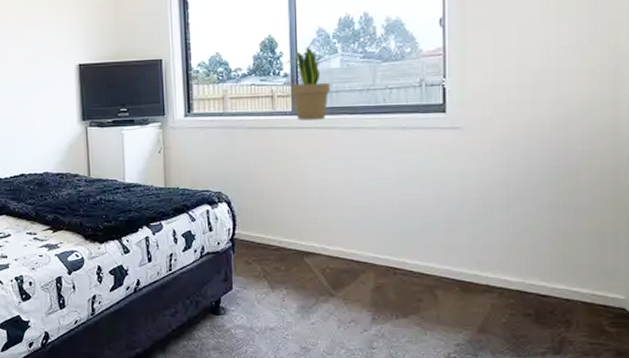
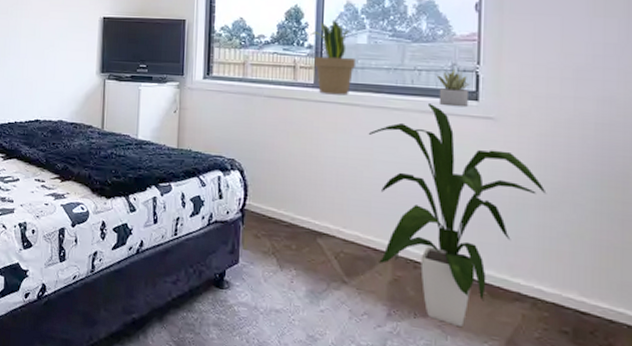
house plant: none [345,118,510,323] -> present [368,102,547,328]
succulent plant: none [406,84,438,121] -> present [436,68,470,108]

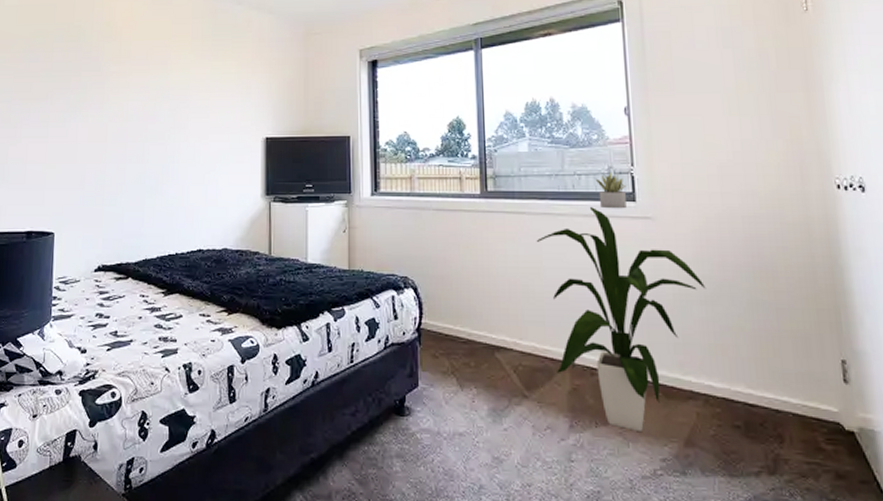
potted plant: present [311,20,357,96] -> none [474,129,520,204]

